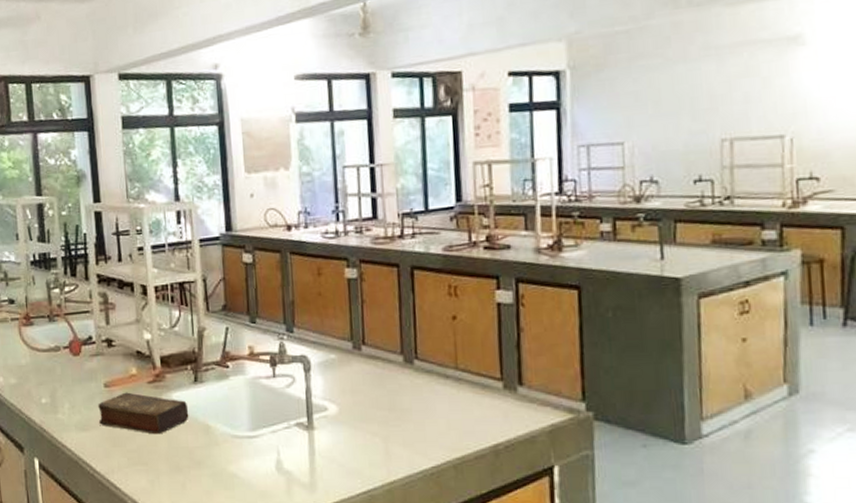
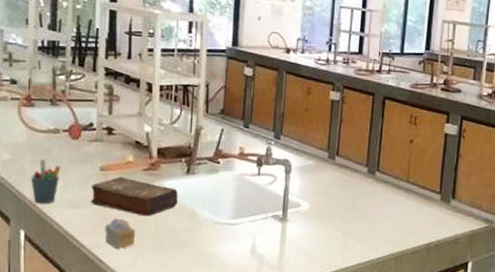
pen holder: none [37,380,66,429] -> present [30,159,61,204]
cake slice: none [116,439,149,473] -> present [105,218,136,249]

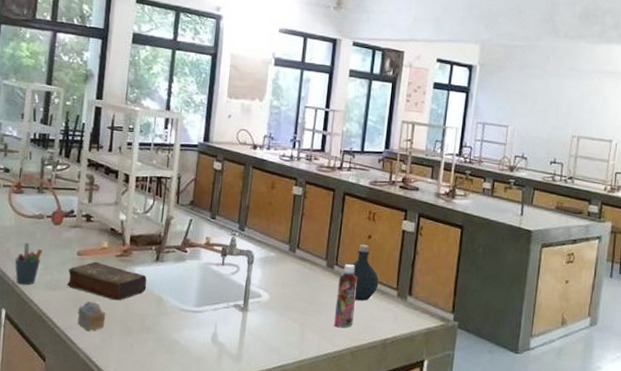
beverage bottle: none [377,170,400,234] -> present [334,264,358,328]
flask: none [394,149,422,206] -> present [352,244,379,301]

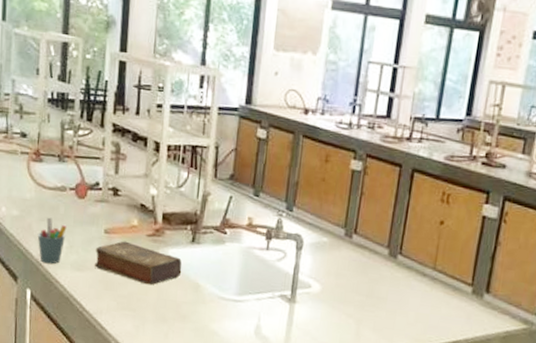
cake slice: present [78,301,106,331] -> none [107,285,138,317]
beverage bottle: present [334,264,358,328] -> none [395,254,426,327]
flask: present [352,244,379,301] -> none [419,231,451,297]

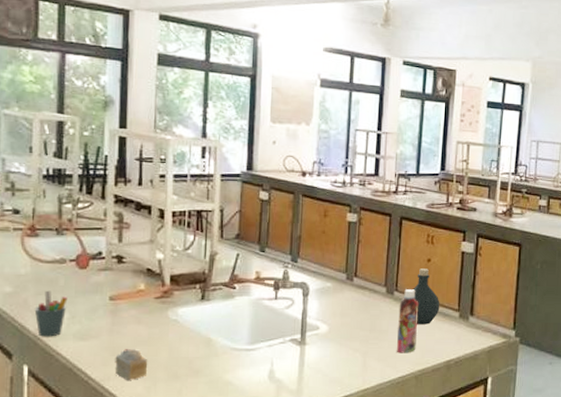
book: present [94,241,182,285] -> none [99,306,193,346]
cake slice: none [107,285,138,317] -> present [115,349,148,380]
beverage bottle: none [395,254,426,327] -> present [397,289,419,353]
flask: none [419,231,451,297] -> present [413,268,440,325]

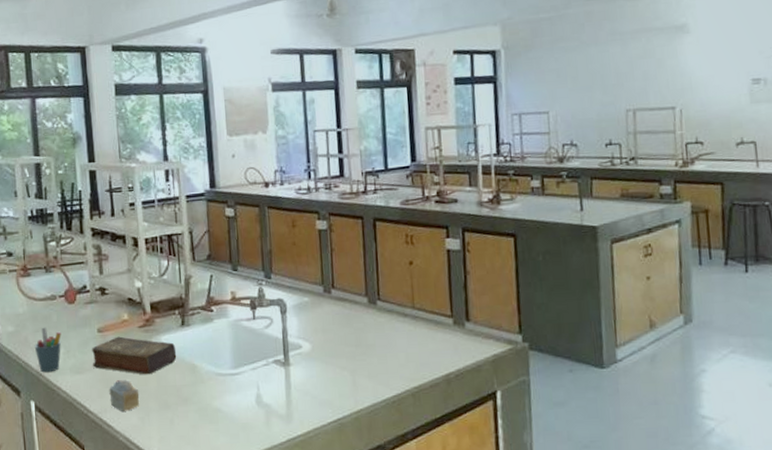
book: none [99,306,193,346] -> present [92,336,177,375]
beverage bottle: present [397,289,419,353] -> none [384,297,409,369]
flask: present [413,268,440,325] -> none [397,272,430,336]

